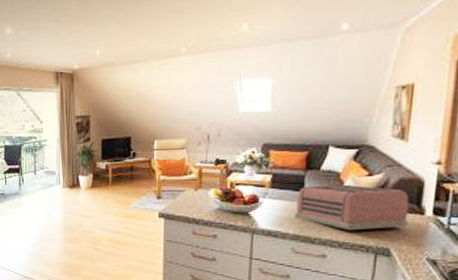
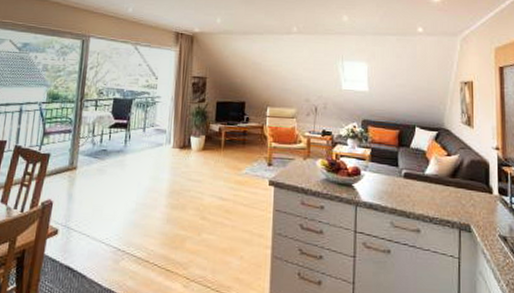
toaster: present [294,184,410,231] -> none [391,162,481,207]

